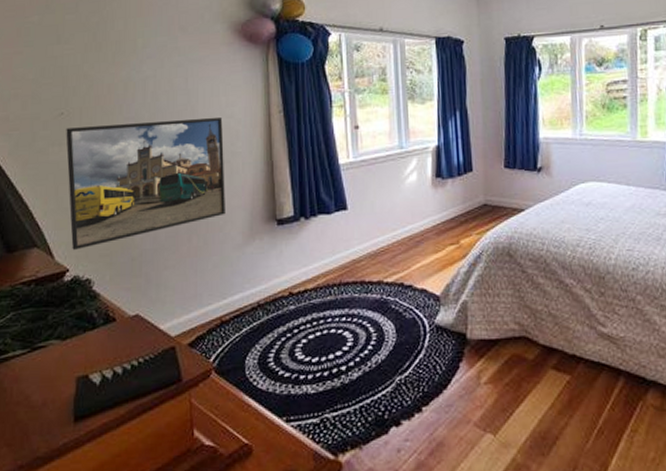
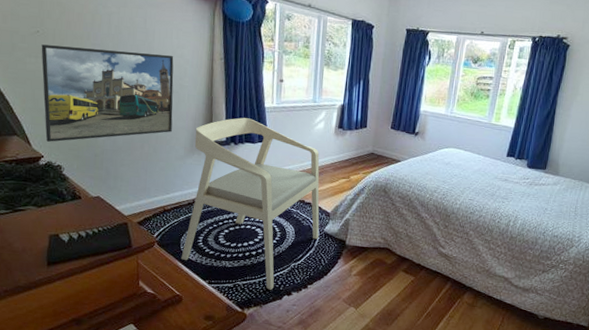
armchair: none [247,182,428,421] -> present [181,117,320,290]

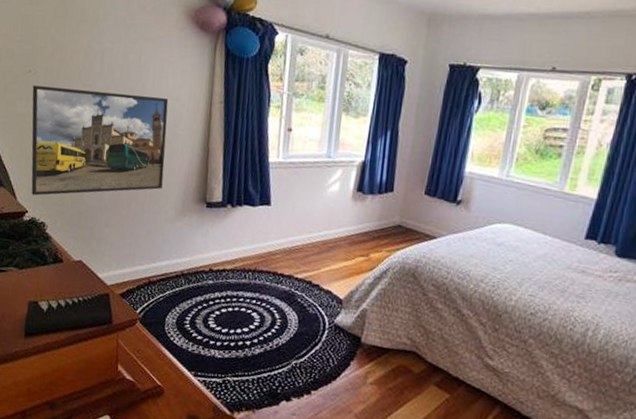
armchair: present [181,117,320,290] -> none [165,174,332,392]

